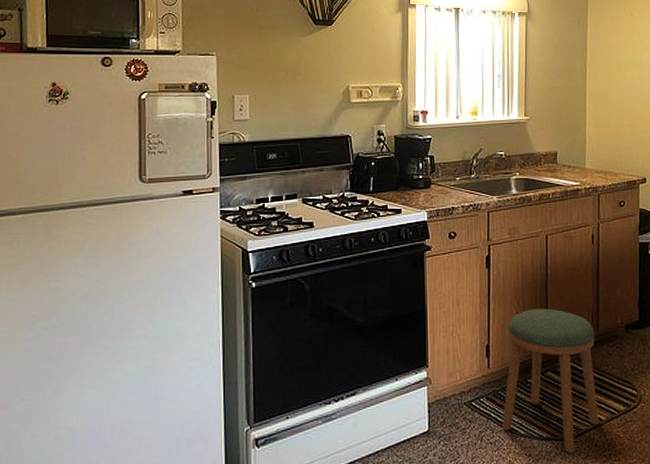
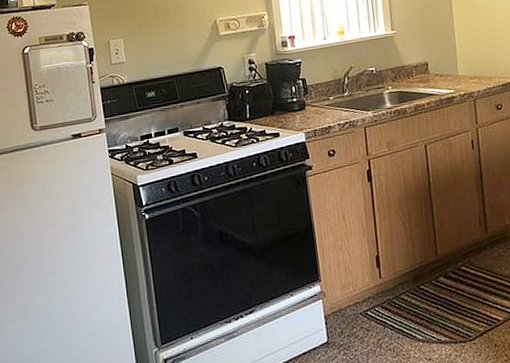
stool: present [501,308,600,453] -> none [395,216,497,354]

